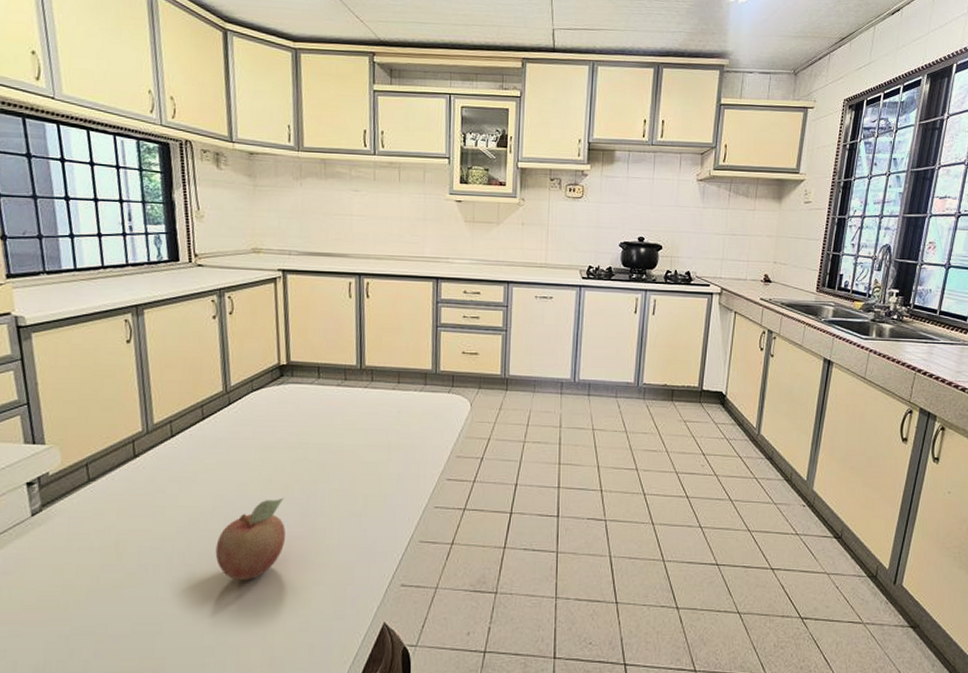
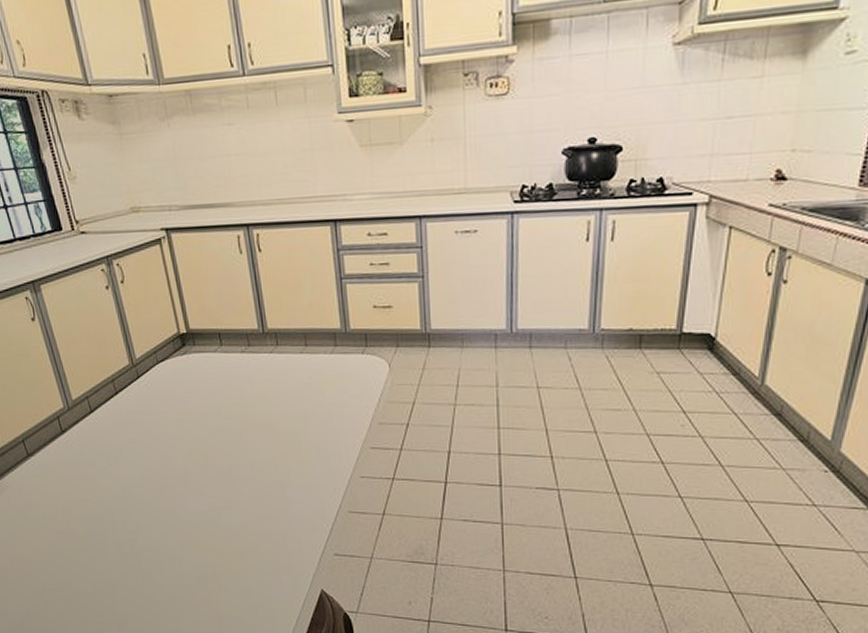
fruit: present [215,497,285,581] -> none [150,469,214,547]

